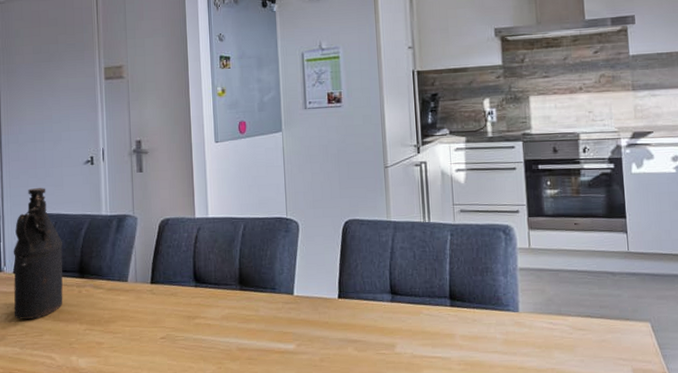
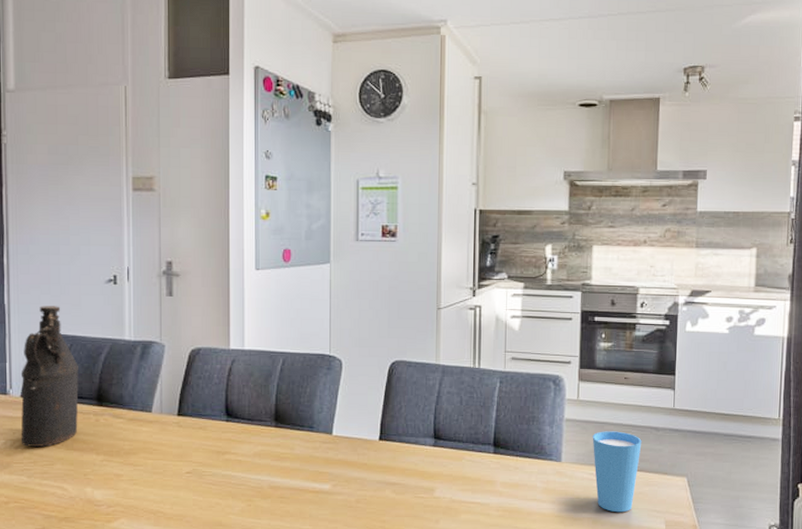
cup: none [548,278,599,362] -> present [592,431,642,513]

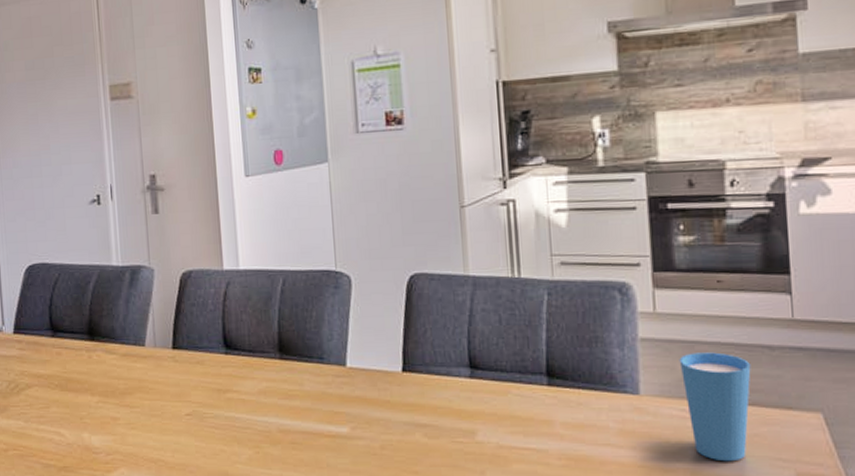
bottle: present [20,306,79,447] -> none [12,232,71,388]

